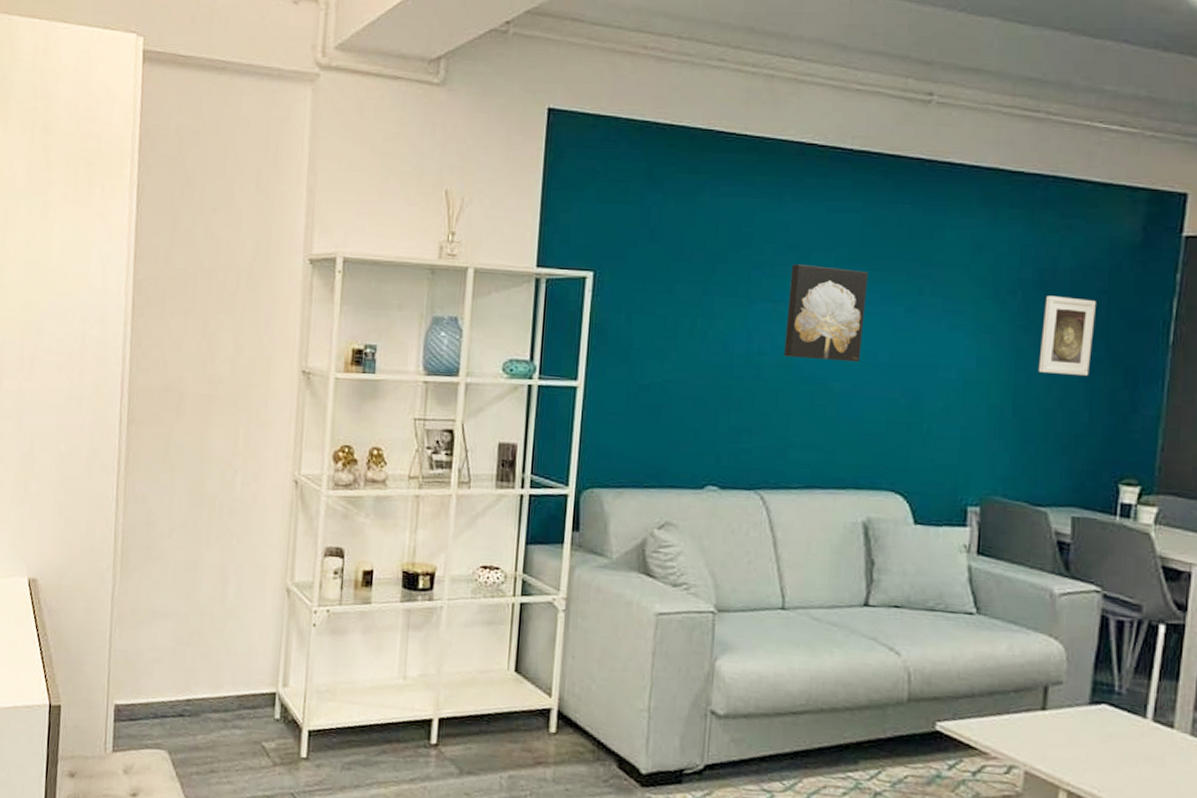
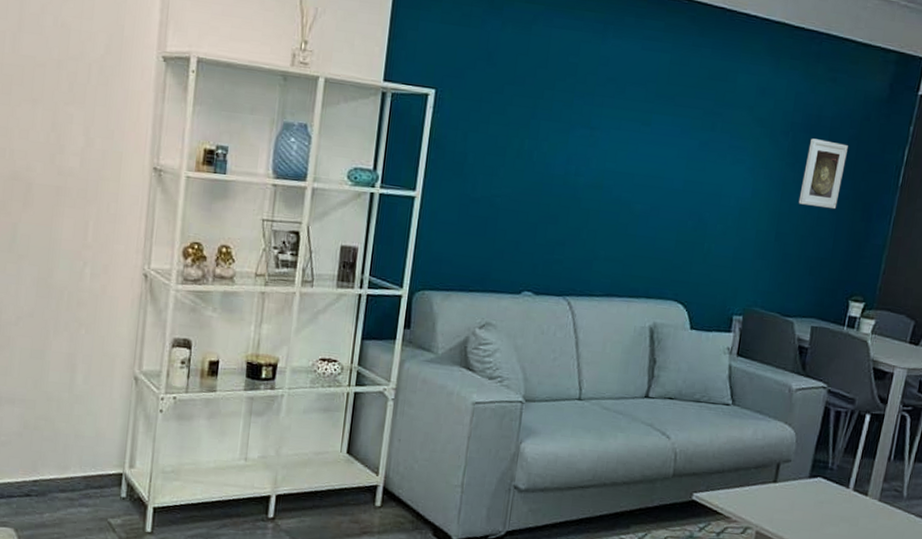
wall art: present [784,264,869,363] -> none [596,95,672,188]

